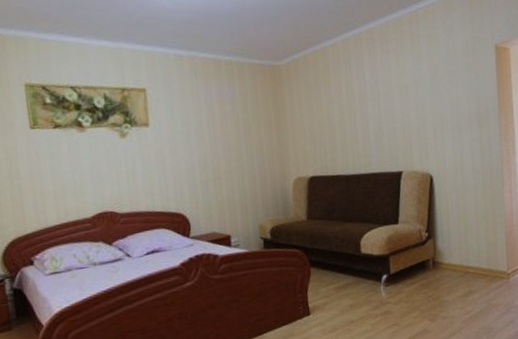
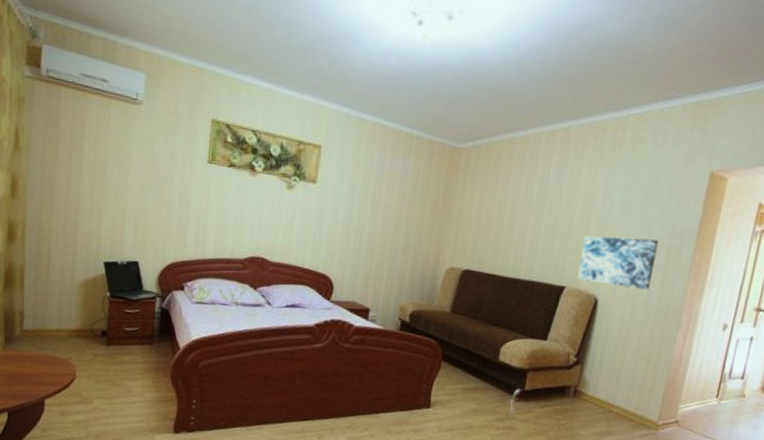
wall art: none [407,113,472,163] -> present [577,235,658,290]

